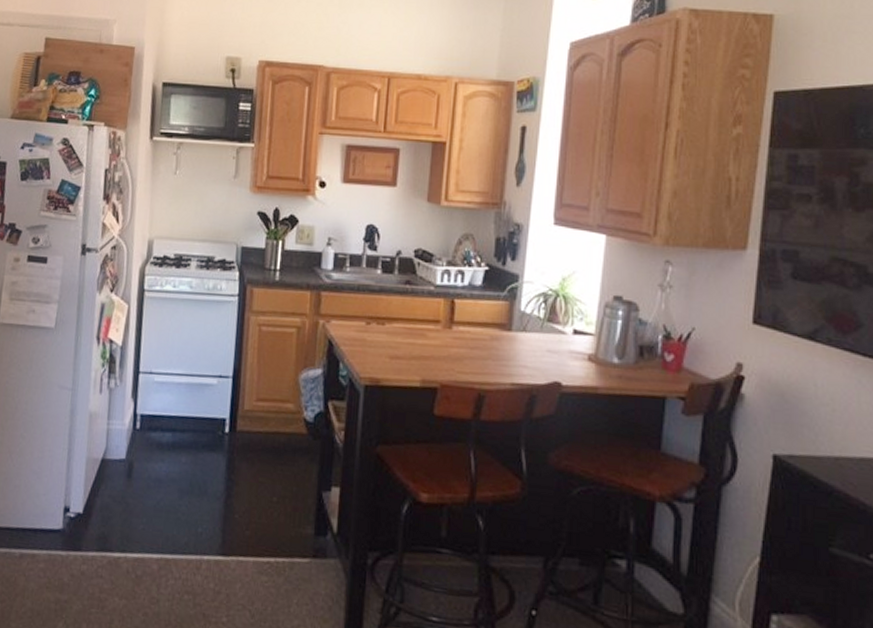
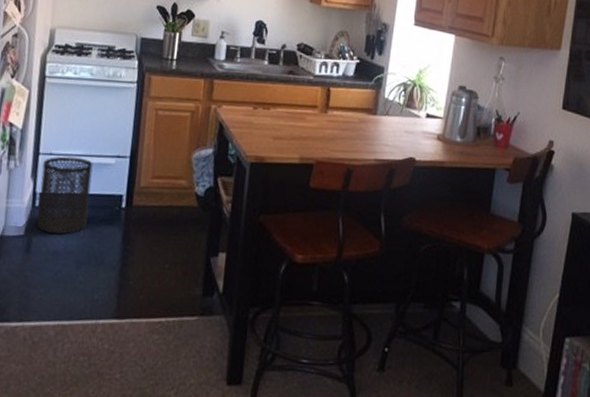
trash can: none [138,375,194,460] -> present [37,156,93,234]

